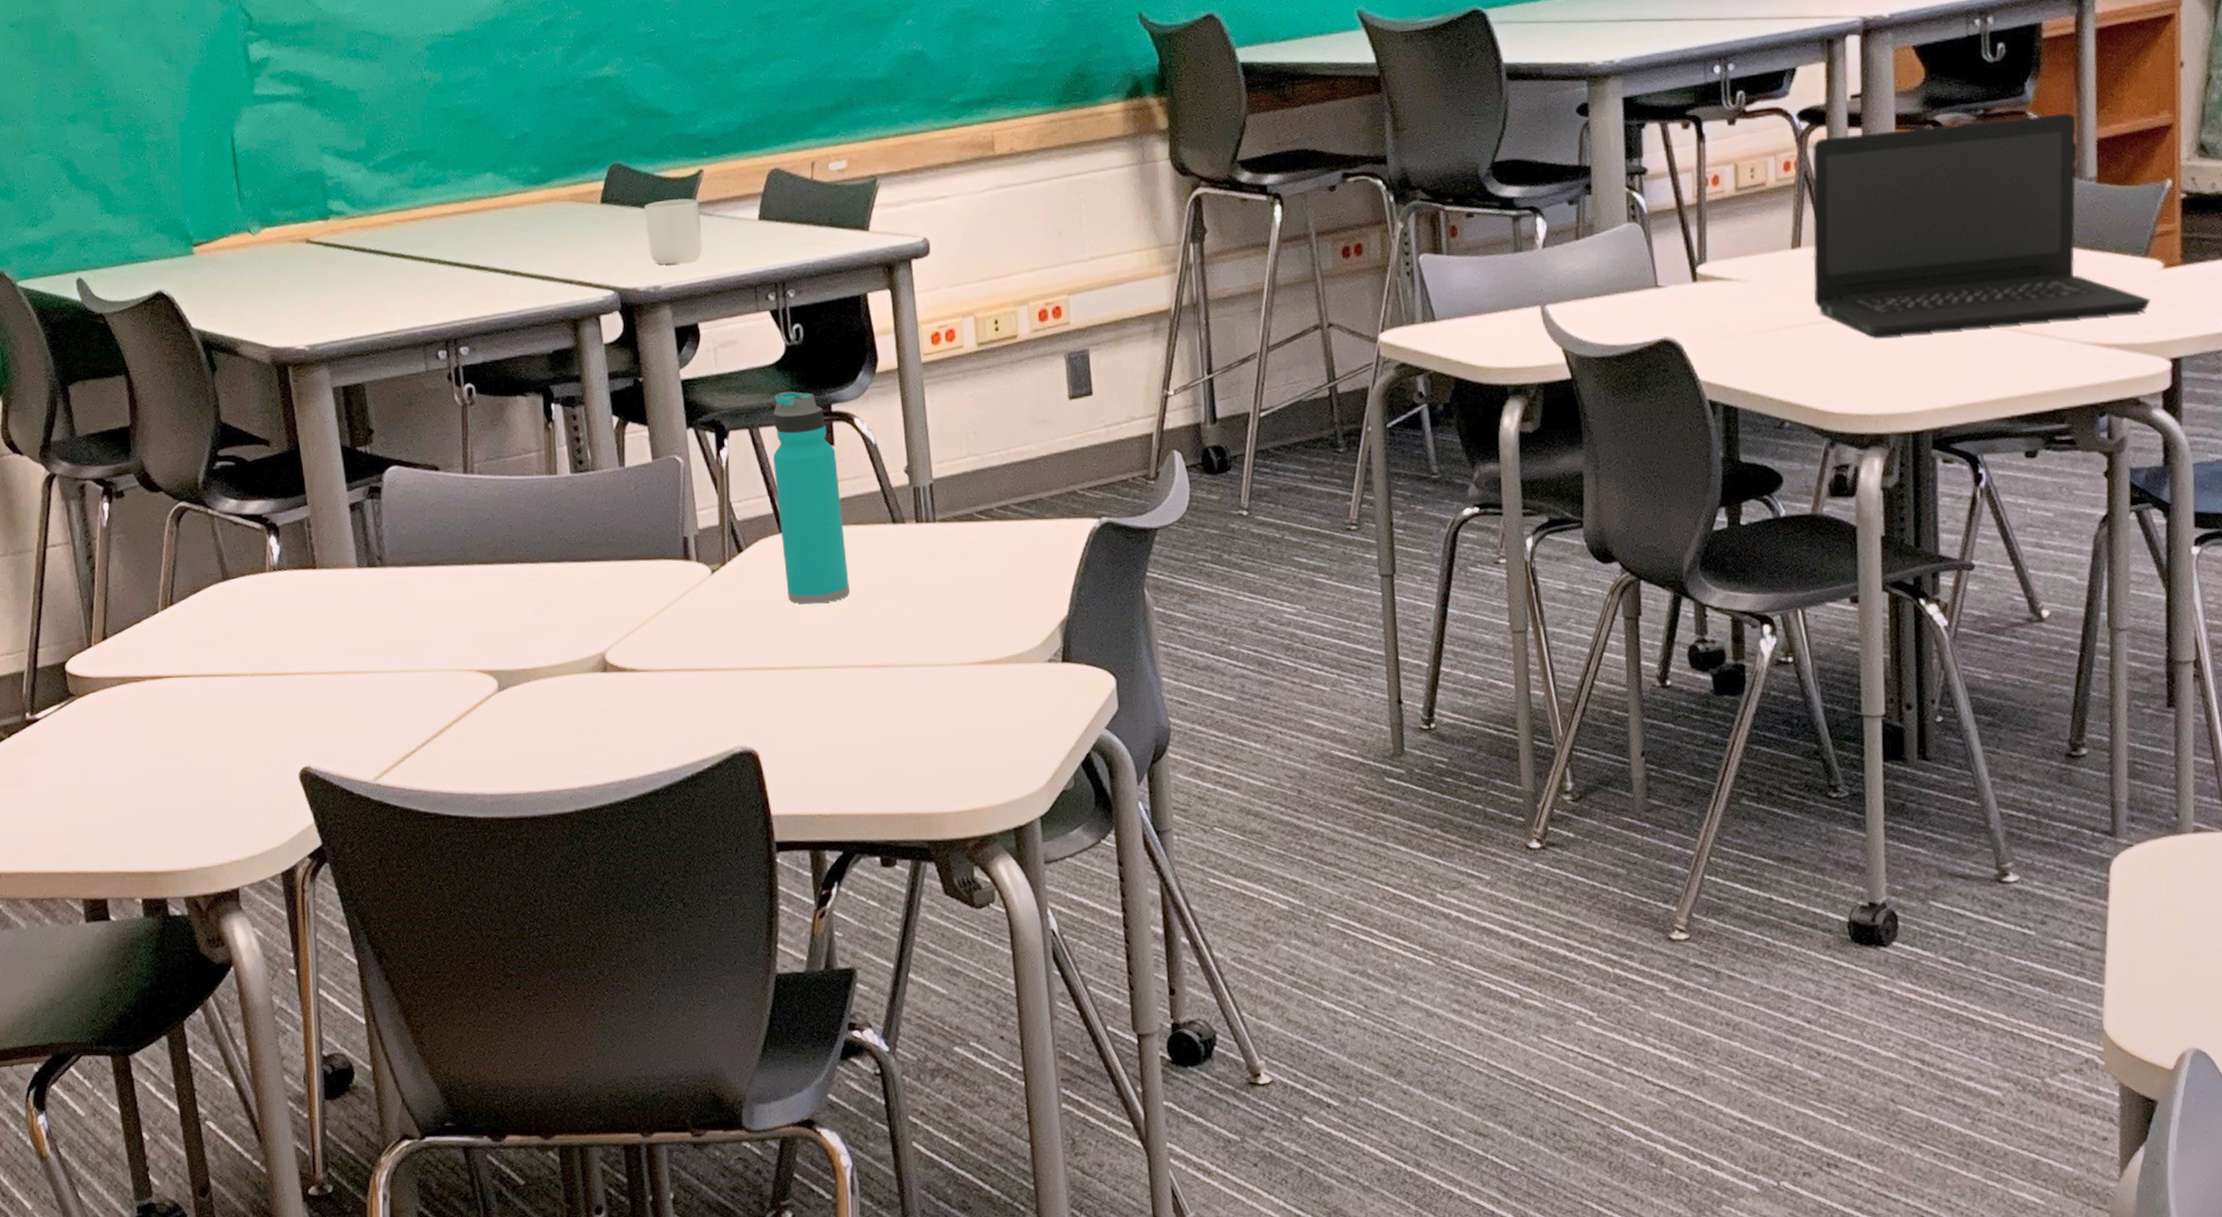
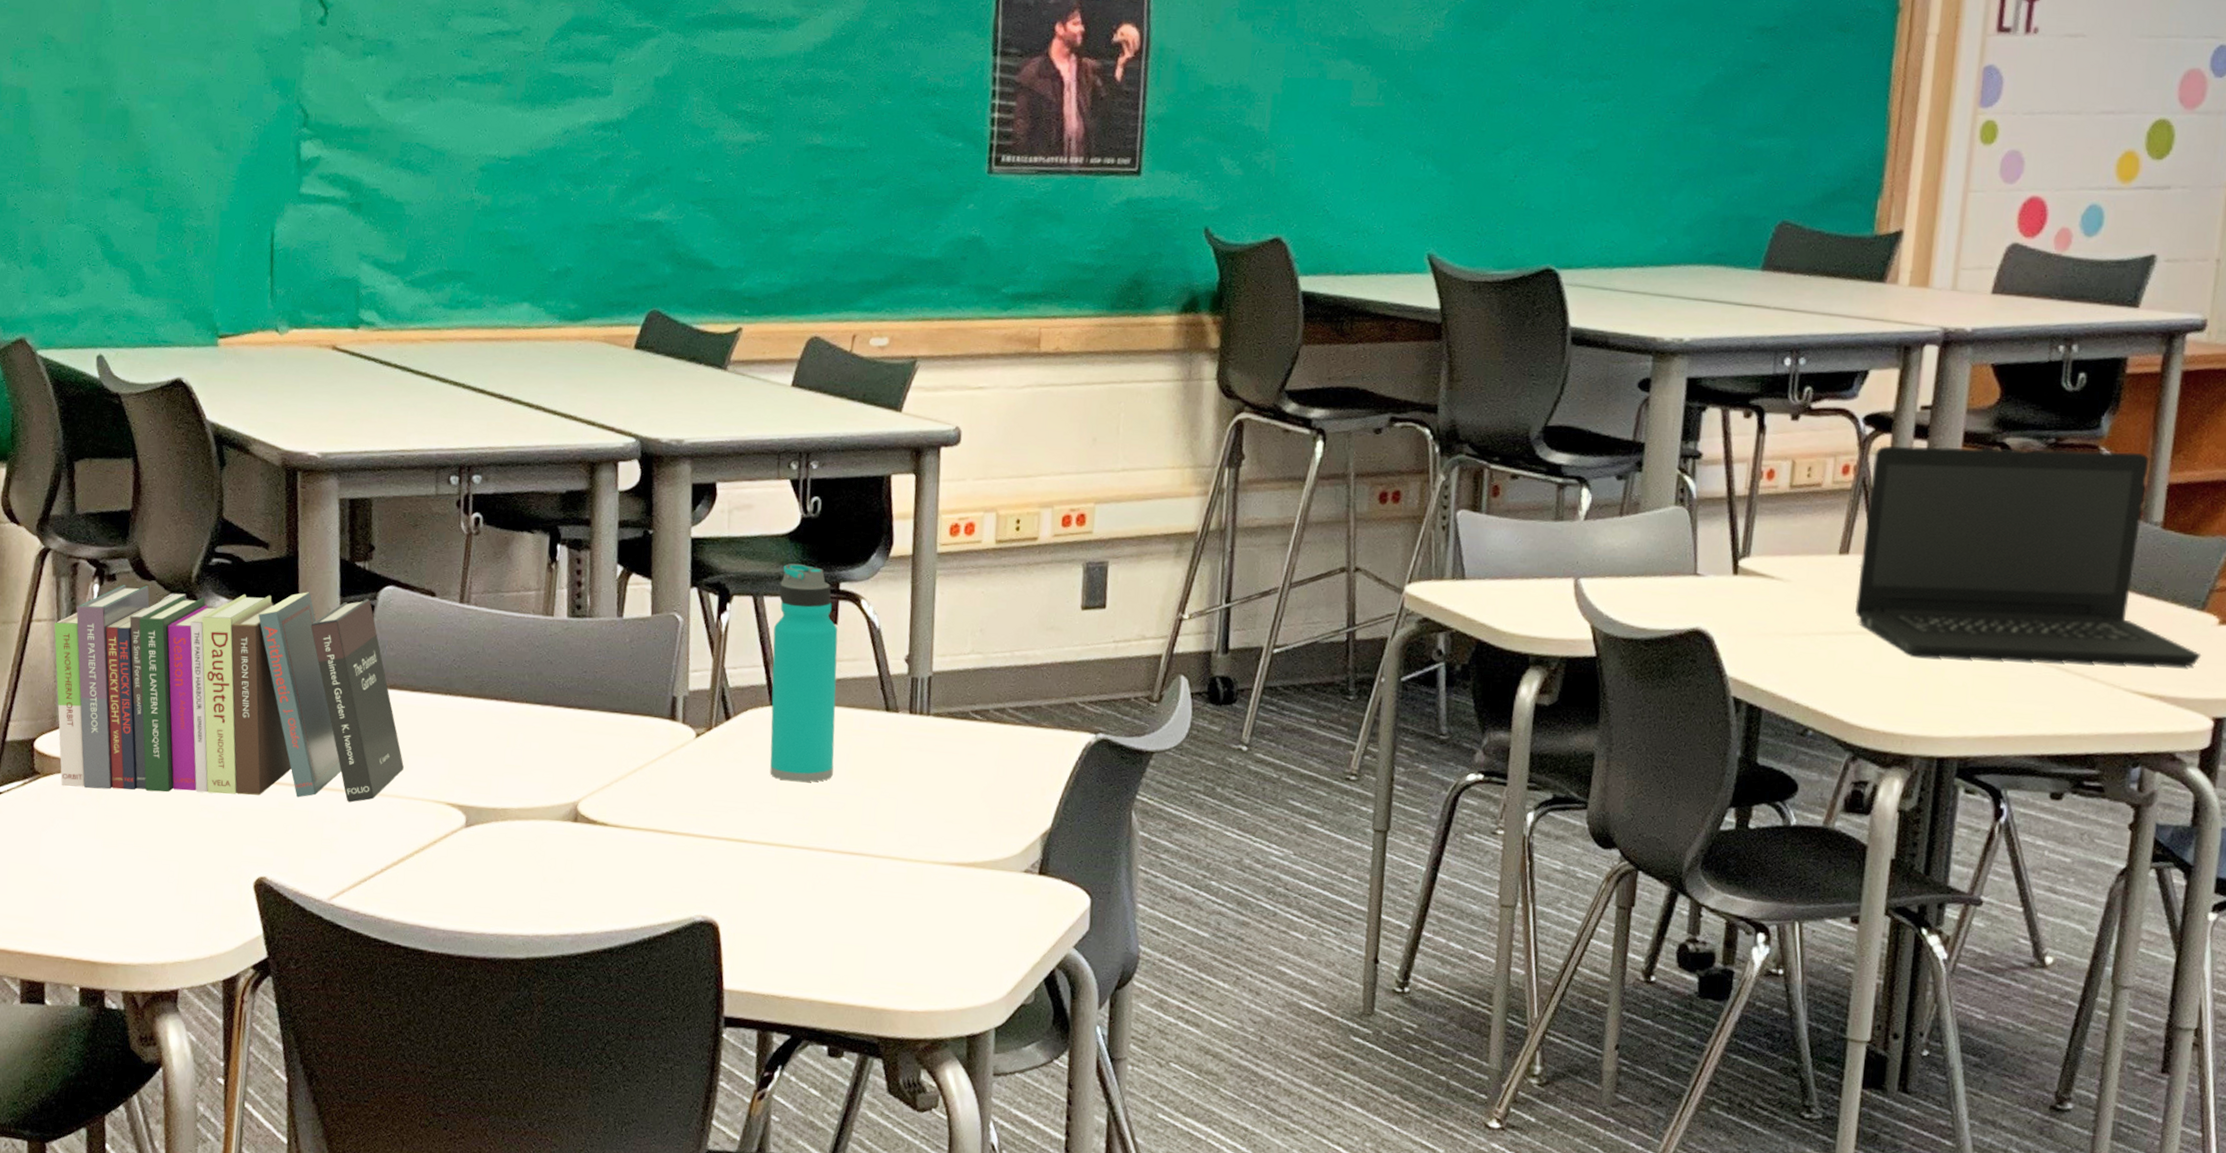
books: none [70,481,431,705] -> present [54,585,404,803]
mug: present [644,198,703,265] -> none [676,353,734,420]

